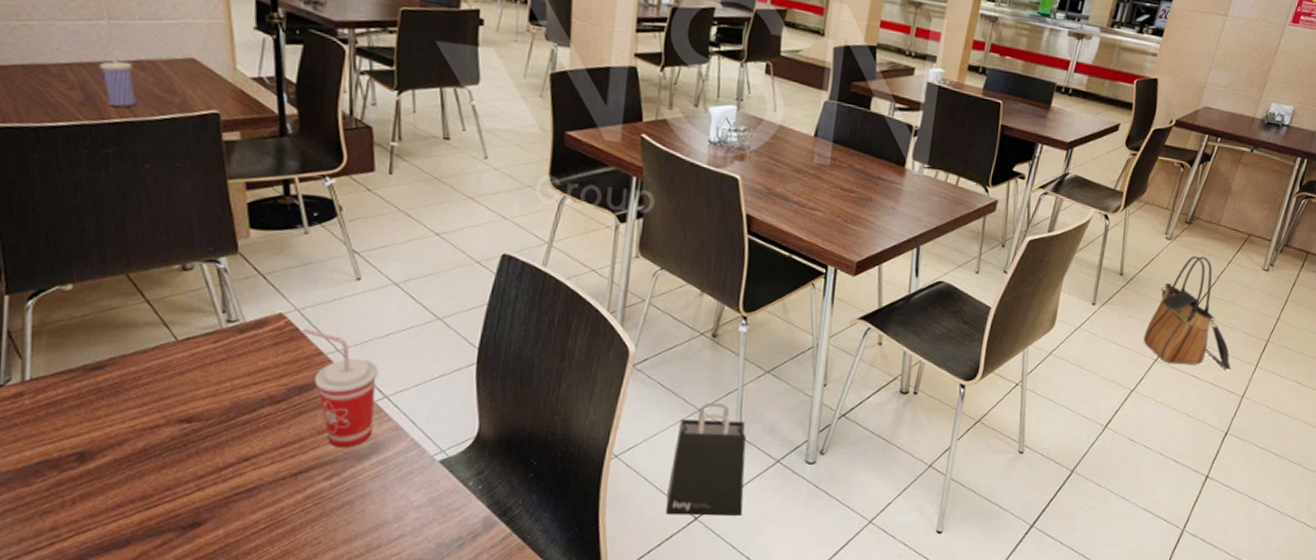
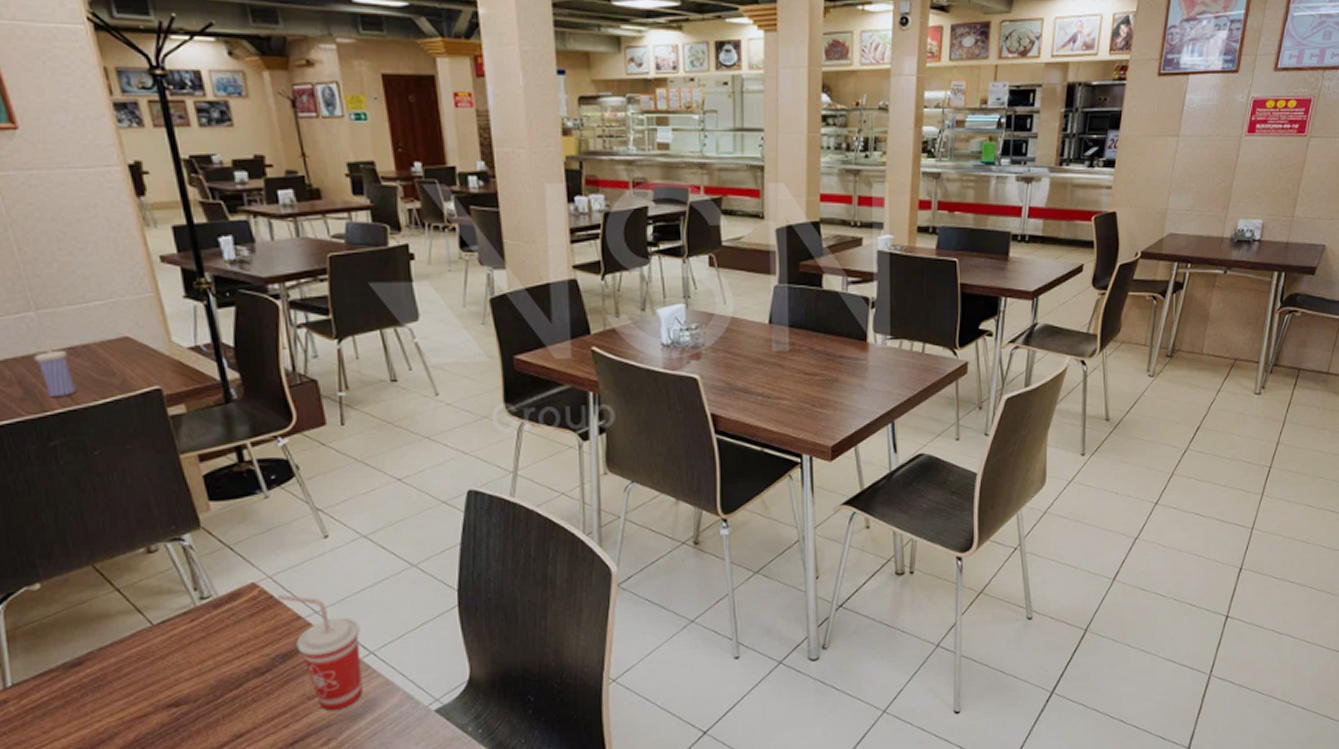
shopping bag: present [665,402,746,516] -> none [671,610,751,733]
tote bag: present [1143,255,1232,370] -> none [1140,389,1236,504]

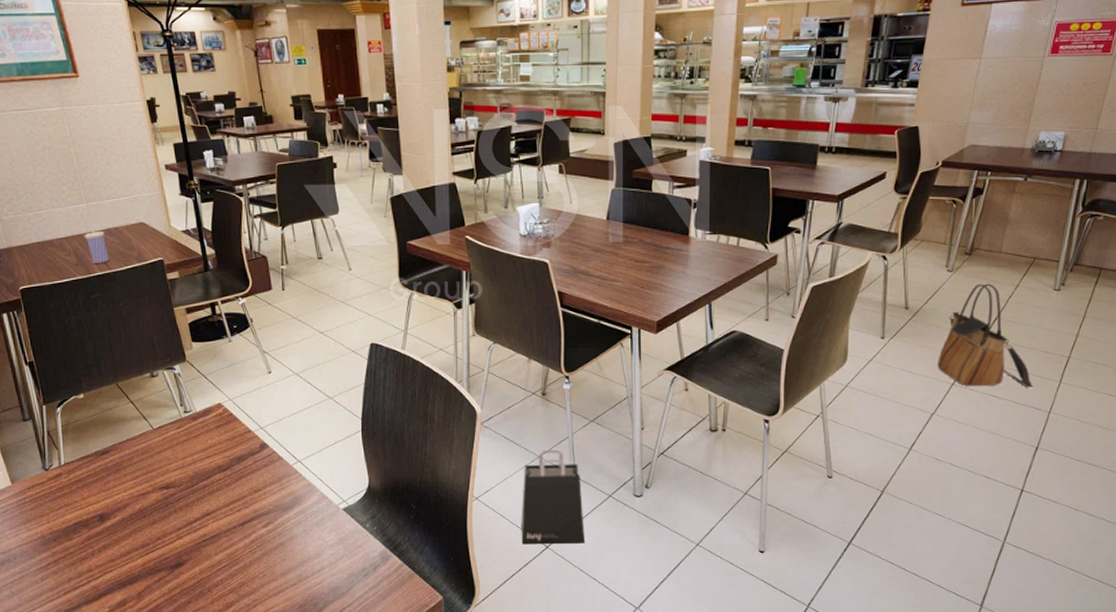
beverage cup: present [277,594,363,710] -> none [235,413,292,501]
shopping bag: none [671,610,751,733] -> present [521,449,585,545]
tote bag: none [1140,389,1236,504] -> present [937,283,1034,388]

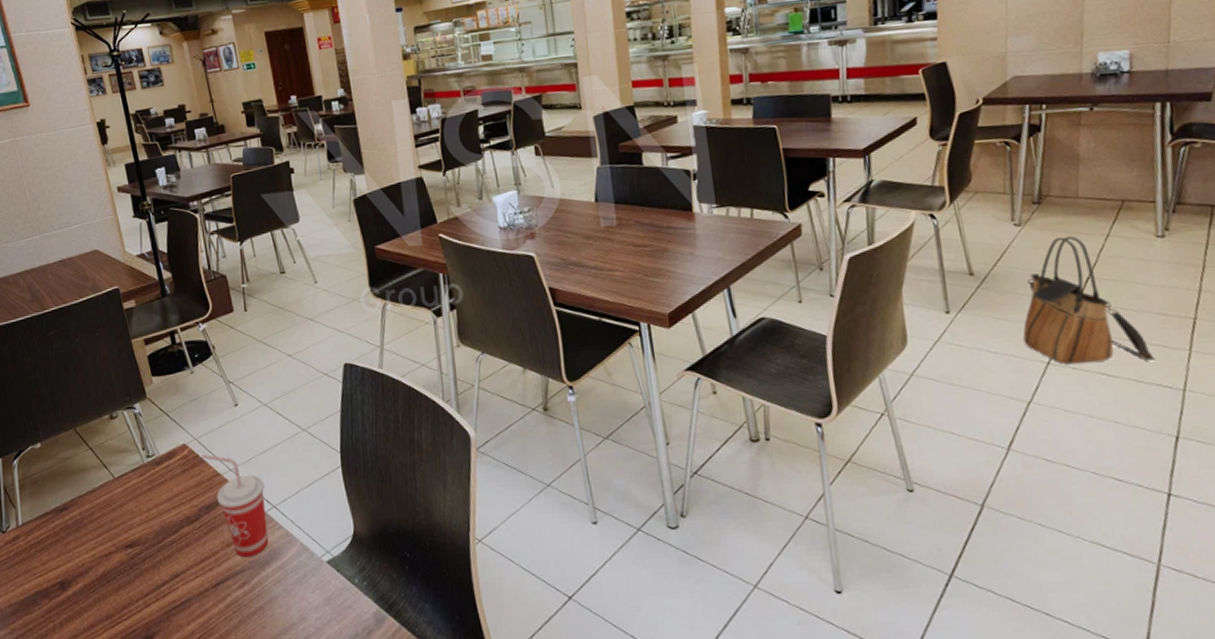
beverage cup: present [84,223,110,264] -> none [38,254,65,299]
beverage cup: none [235,413,292,501] -> present [201,454,269,557]
shopping bag: present [521,449,585,545] -> none [531,475,615,596]

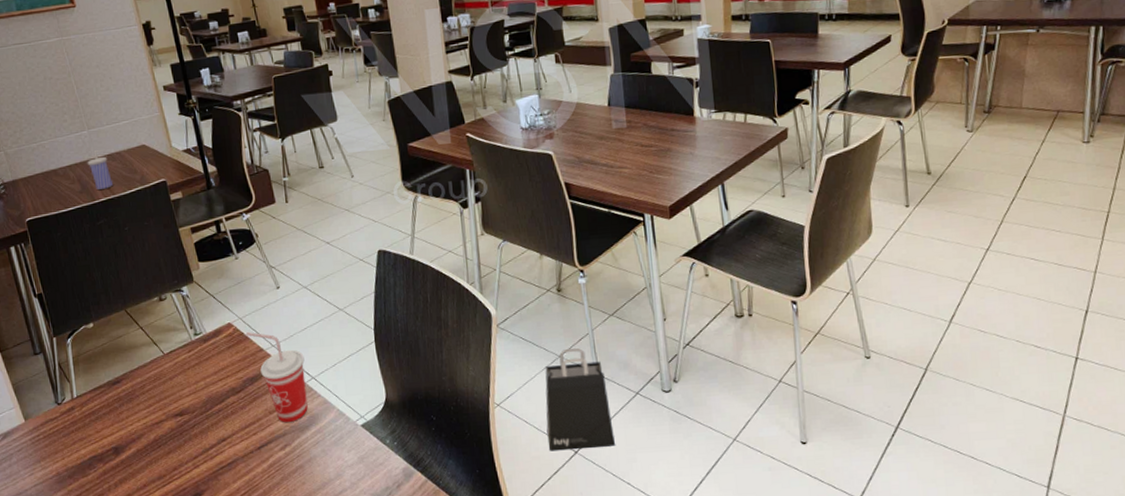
beverage cup: none [38,254,65,299] -> present [87,148,114,191]
shopping bag: none [531,475,615,596] -> present [545,347,615,451]
tote bag: present [1023,236,1156,364] -> none [968,141,1074,250]

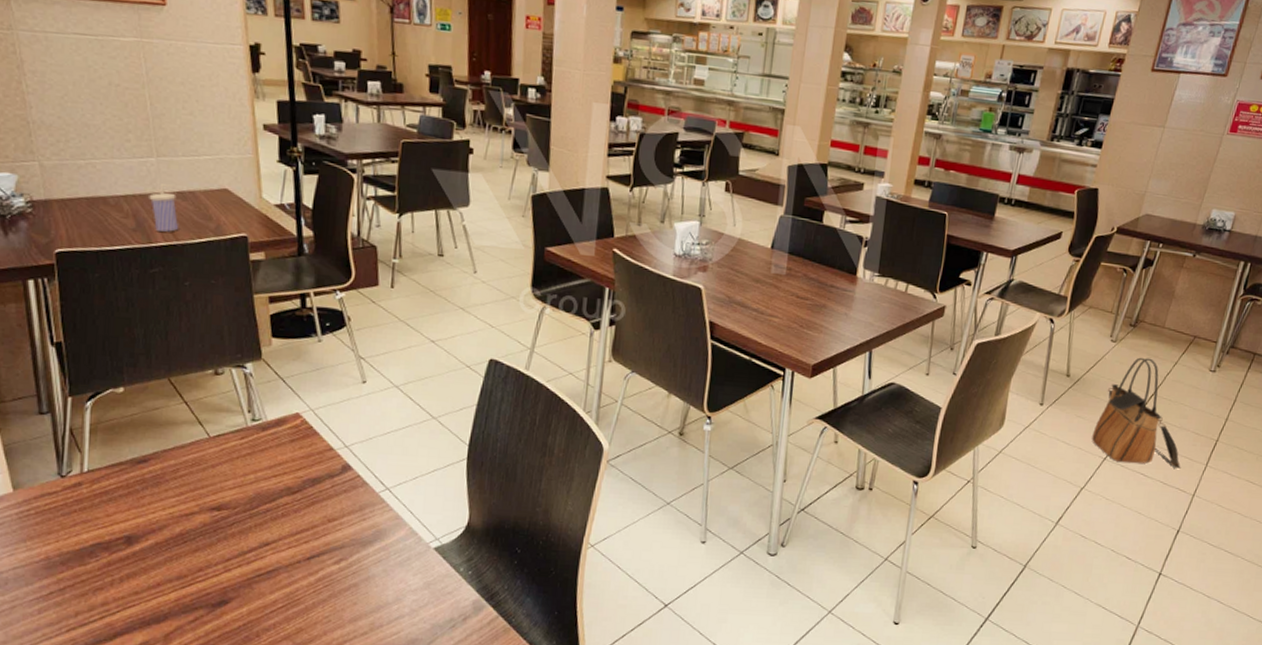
beverage cup: present [246,332,308,422] -> none [315,427,382,534]
shopping bag: present [545,347,615,451] -> none [638,496,712,604]
tote bag: none [968,141,1074,250] -> present [1092,357,1181,469]

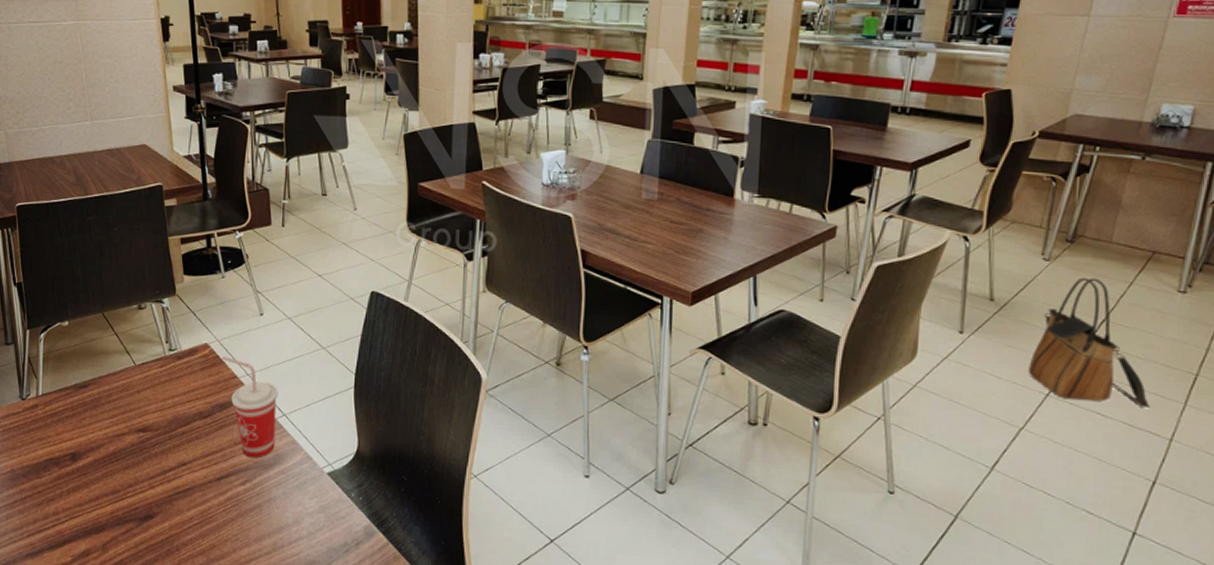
beverage cup: present [149,183,179,233] -> none [85,142,109,185]
beverage cup: none [315,427,382,534] -> present [221,356,279,457]

